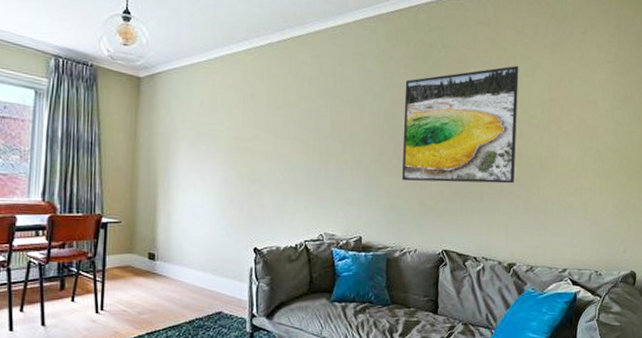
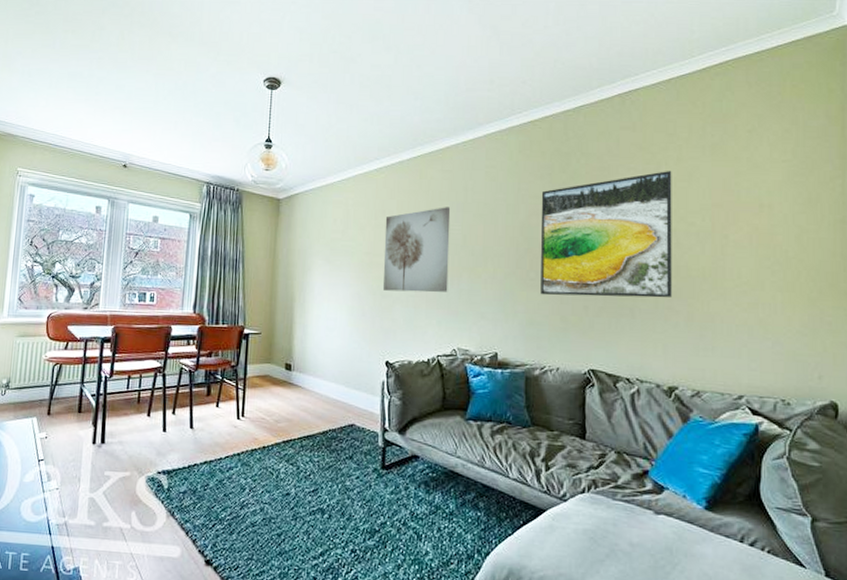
wall art: none [252,92,320,179] -> present [383,207,451,293]

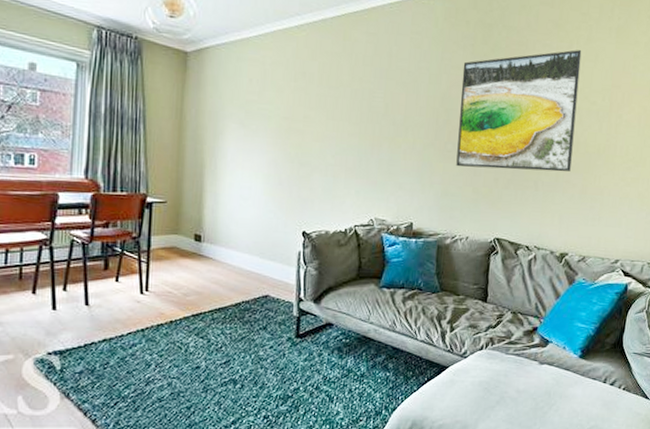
wall art: present [383,207,451,293] -> none [302,72,374,162]

